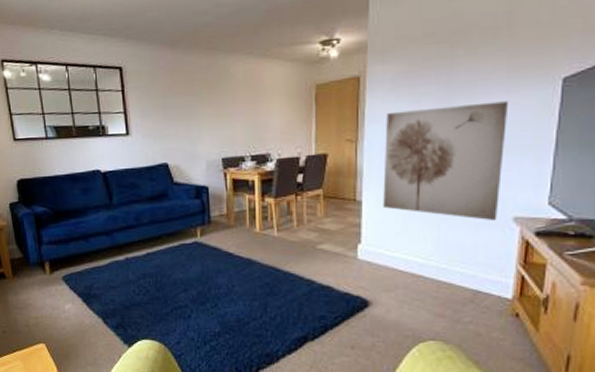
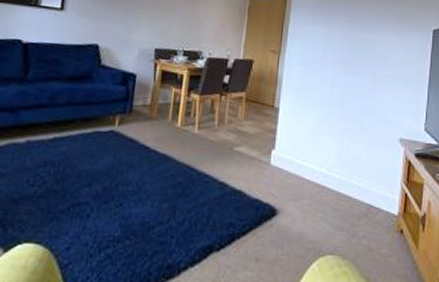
wall art: present [383,101,509,222] -> none [297,33,397,141]

